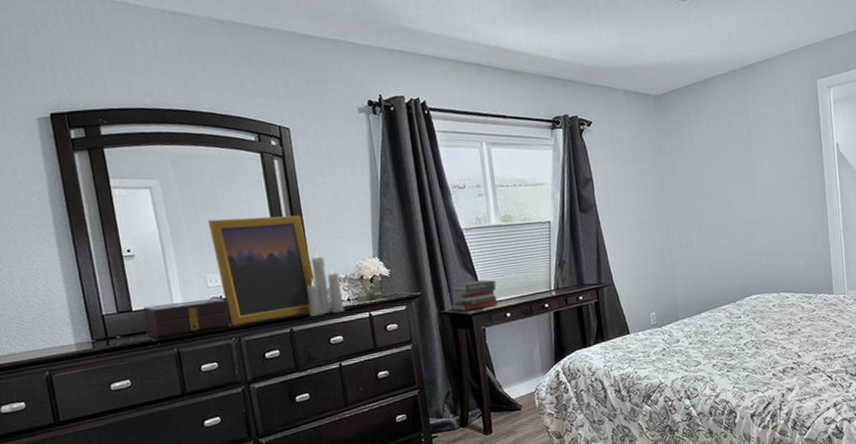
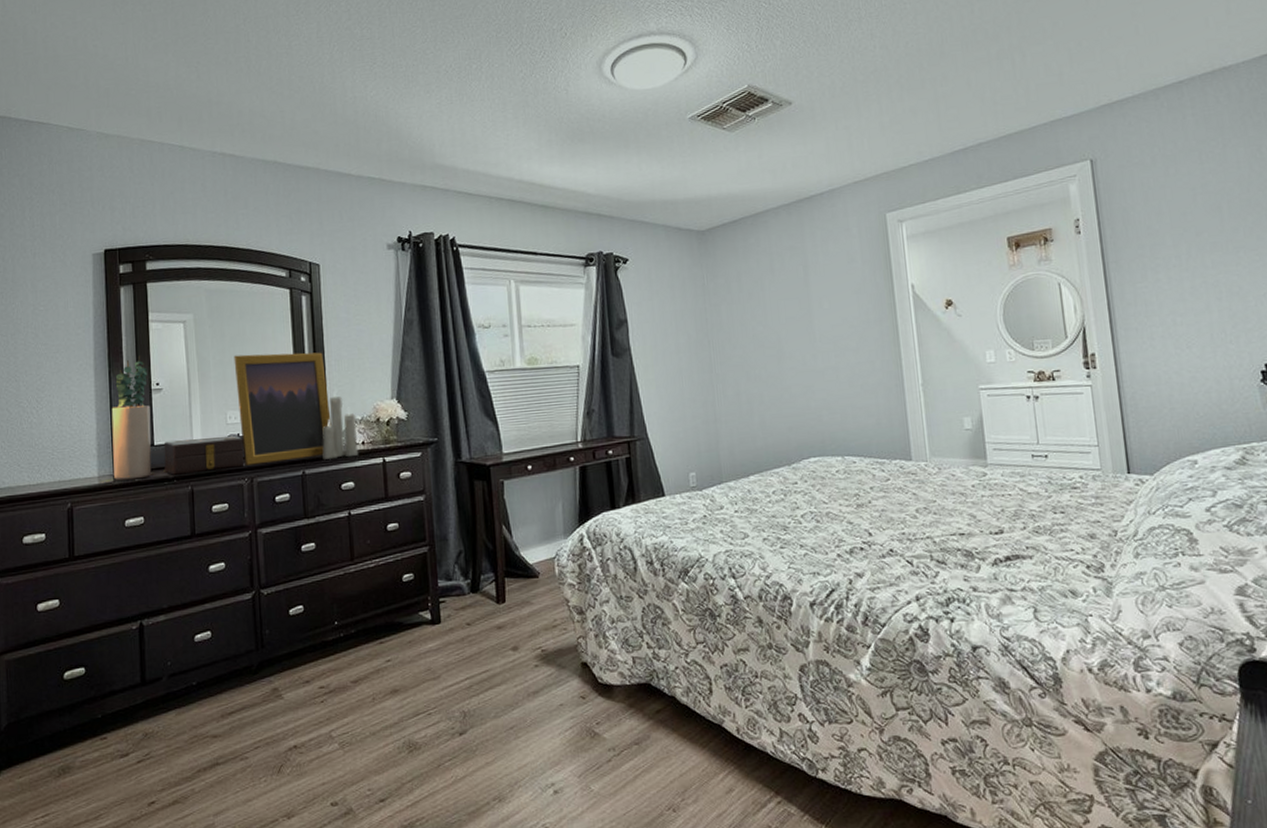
vase: none [80,222,133,348] -> present [111,355,152,482]
books: present [452,280,498,312] -> none [469,427,518,461]

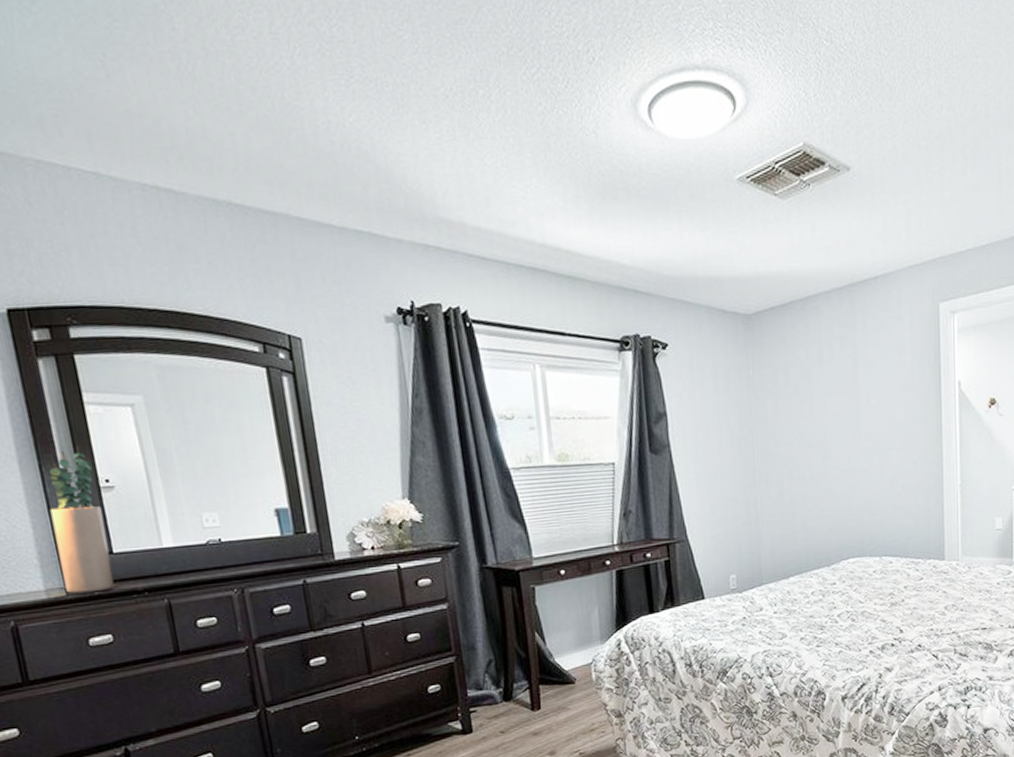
jewelry box: present [163,435,245,476] -> none [125,540,232,588]
picture frame: present [233,352,332,467] -> none [202,444,334,576]
candle: present [322,390,359,459] -> none [323,489,369,567]

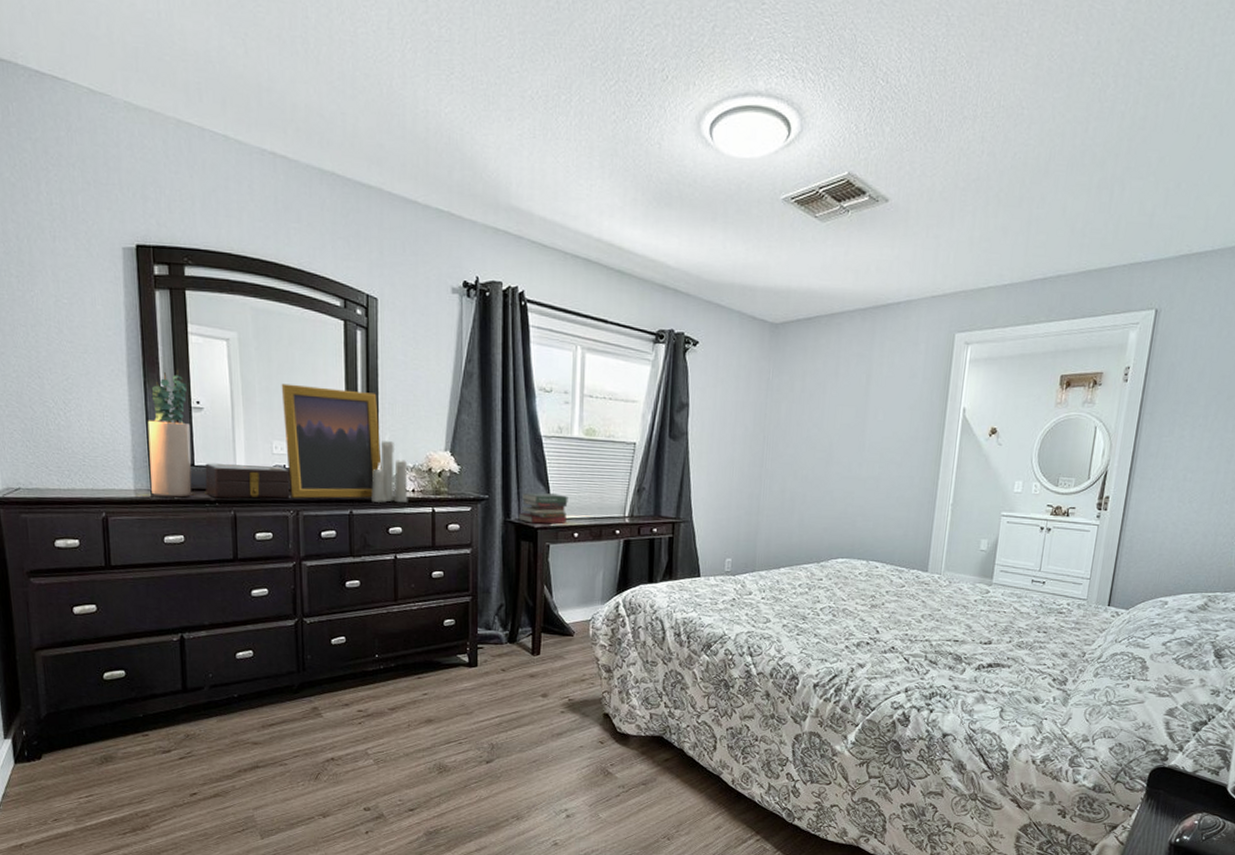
jewelry box: none [125,540,232,588] -> present [205,463,290,500]
picture frame: none [202,444,334,576] -> present [281,383,382,500]
candle: none [323,489,369,567] -> present [371,434,408,503]
books: none [495,530,550,567] -> present [518,492,568,524]

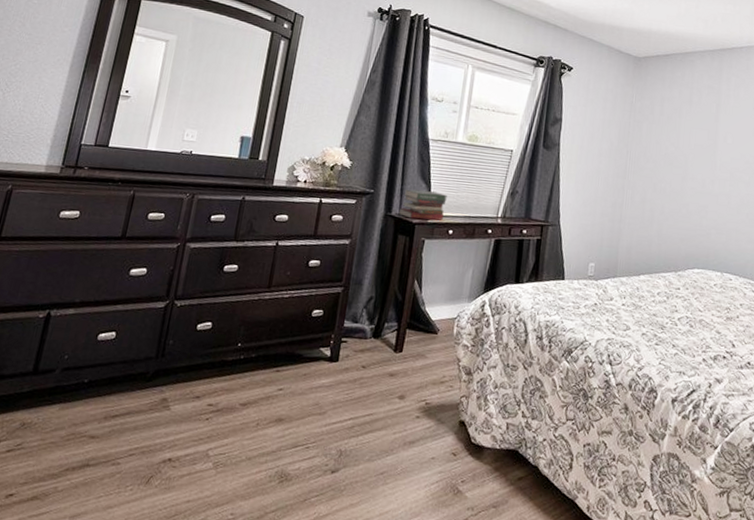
vase: present [147,369,192,499] -> none [61,62,122,176]
jewelry box: present [205,463,290,500] -> none [112,145,195,184]
picture frame: present [281,383,382,500] -> none [190,80,288,187]
candle: present [371,434,408,503] -> none [264,129,304,193]

